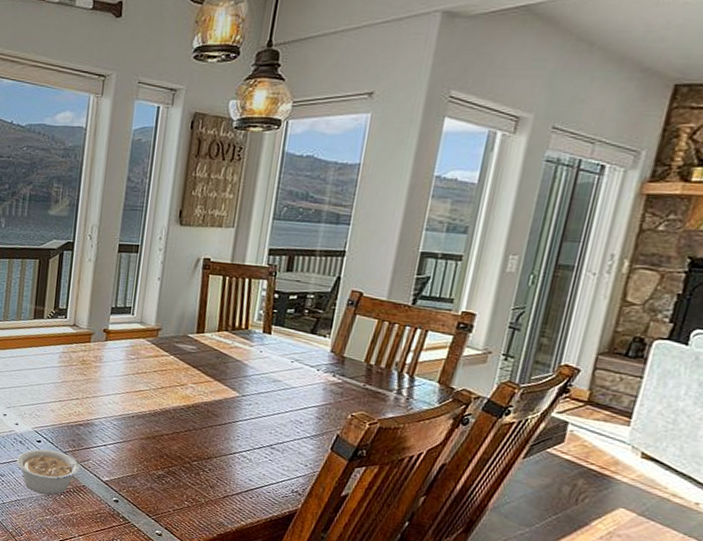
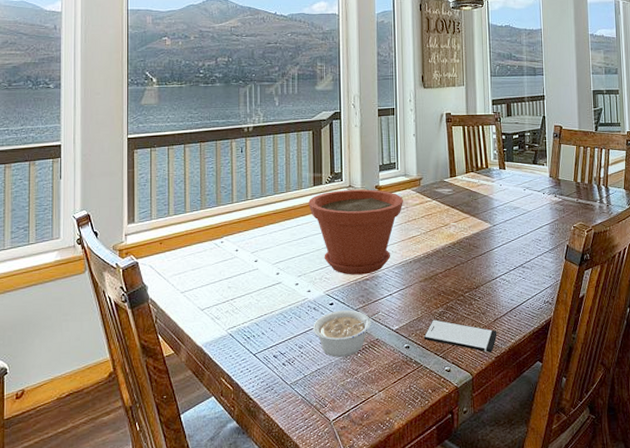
plant pot: none [26,327,135,420] -> present [308,189,403,275]
smartphone: none [137,480,225,528] -> present [424,319,497,352]

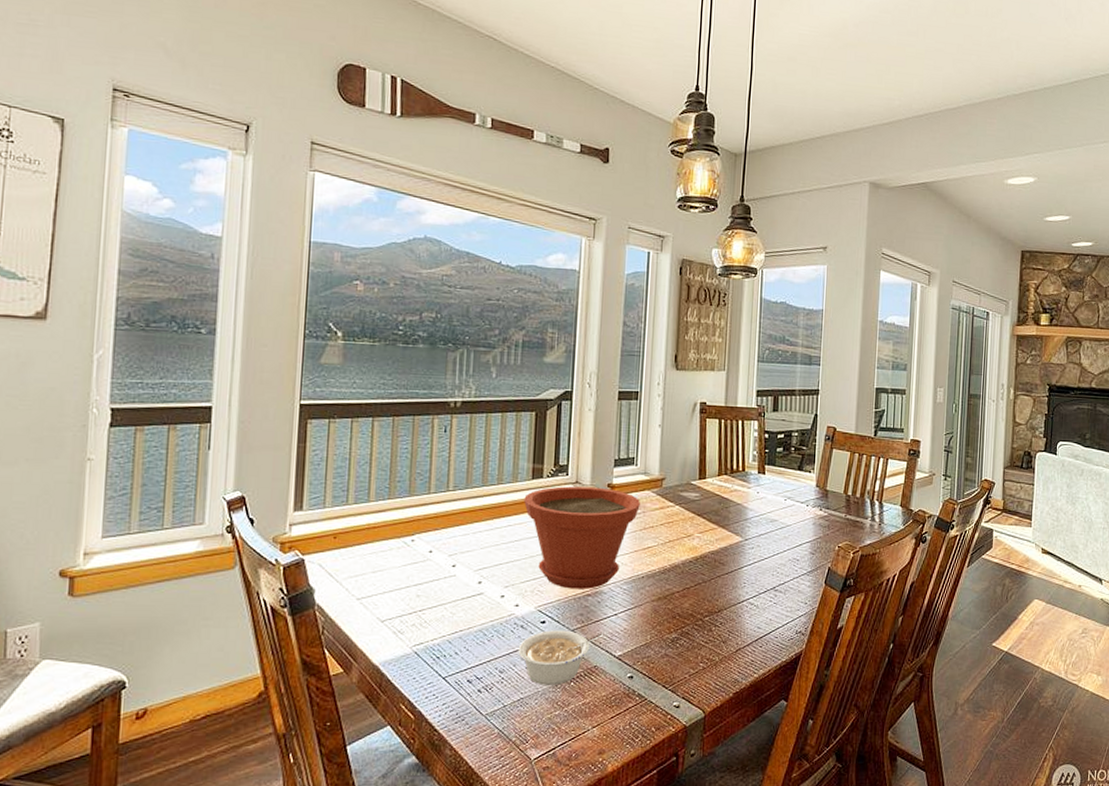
smartphone: present [424,319,497,352] -> none [652,646,738,687]

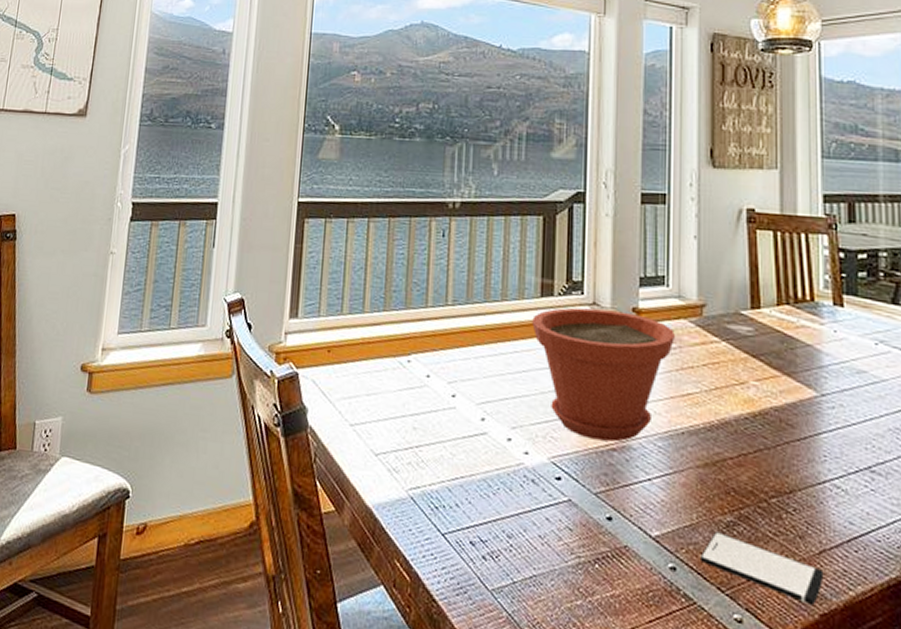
legume: present [518,630,603,685] -> none [529,490,634,565]
smartphone: none [652,646,738,687] -> present [701,531,824,605]

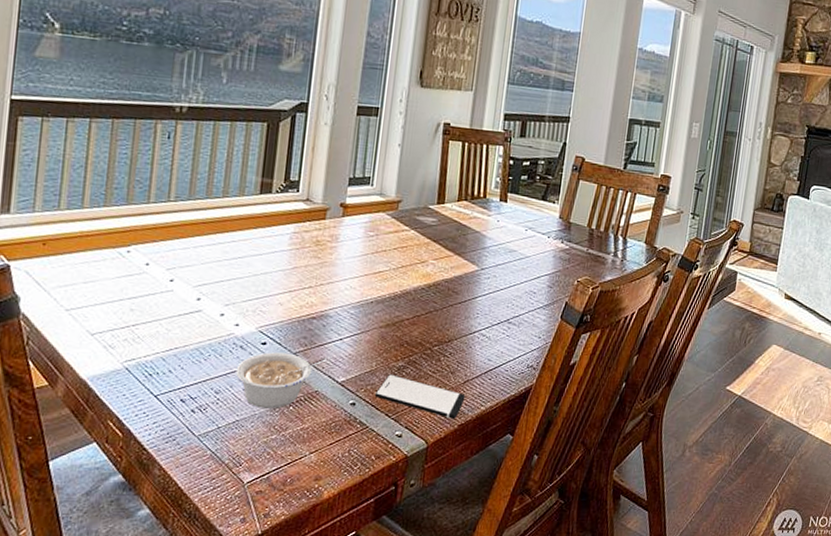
legume: none [529,490,634,565] -> present [236,352,327,409]
plant pot: present [532,307,675,442] -> none [250,203,374,312]

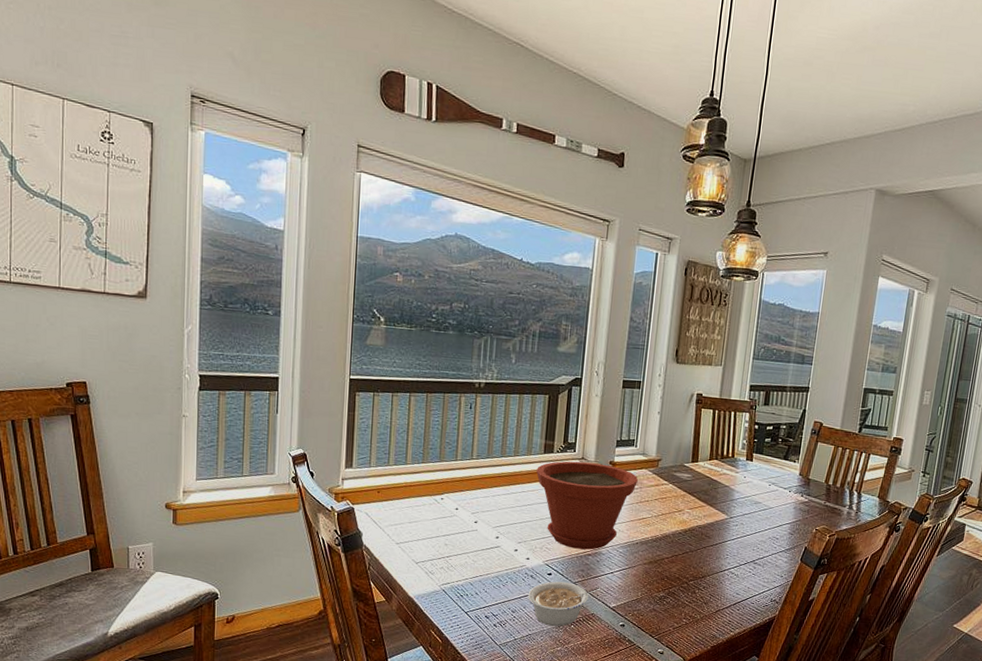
plant pot: none [250,203,374,312] -> present [536,461,638,550]
smartphone: present [375,374,466,419] -> none [641,602,717,641]

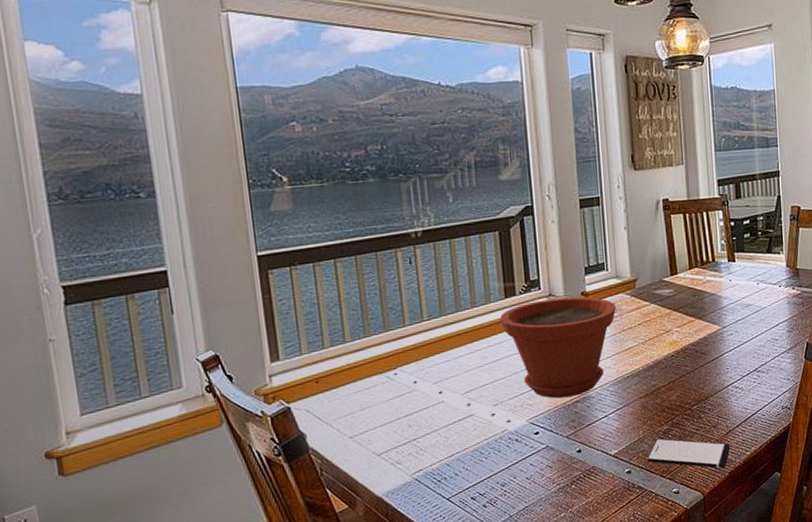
legume: present [528,581,600,627] -> none [516,435,597,492]
smartphone: none [641,602,717,641] -> present [648,438,731,468]

